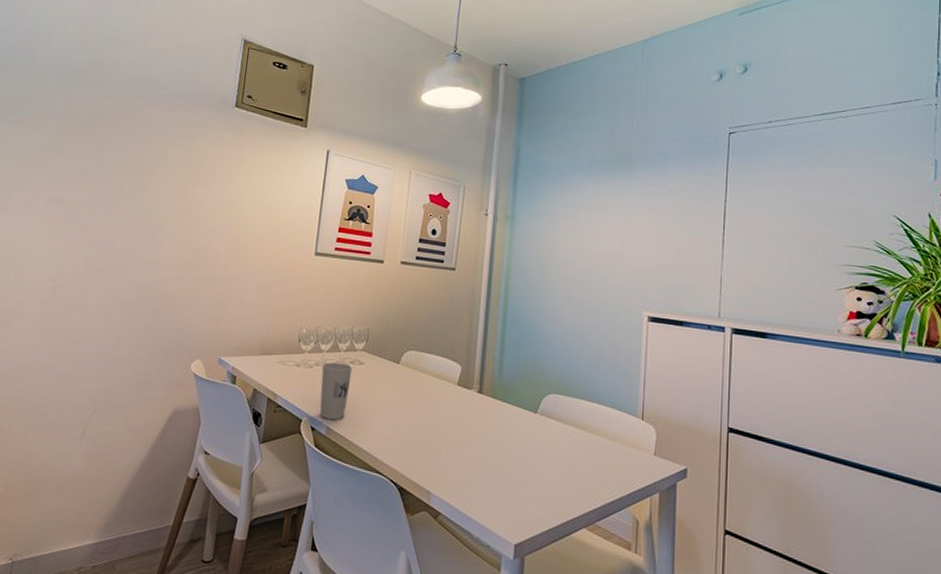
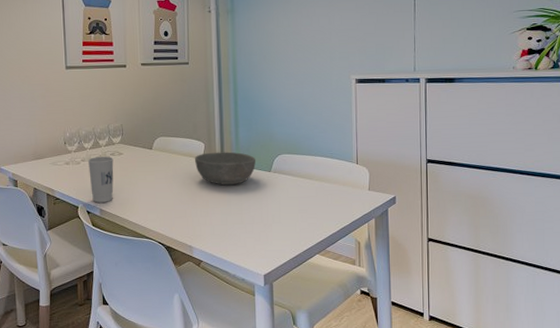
bowl: none [447,377,520,423] -> present [194,152,256,185]

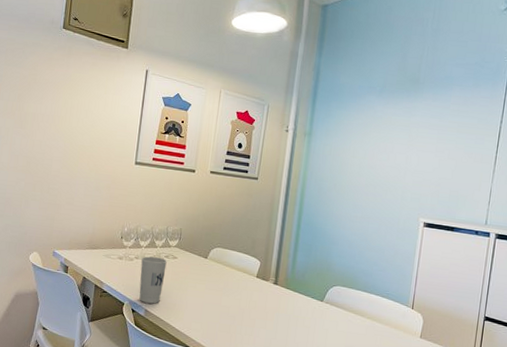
bowl: present [194,152,256,185] -> none [247,271,310,309]

